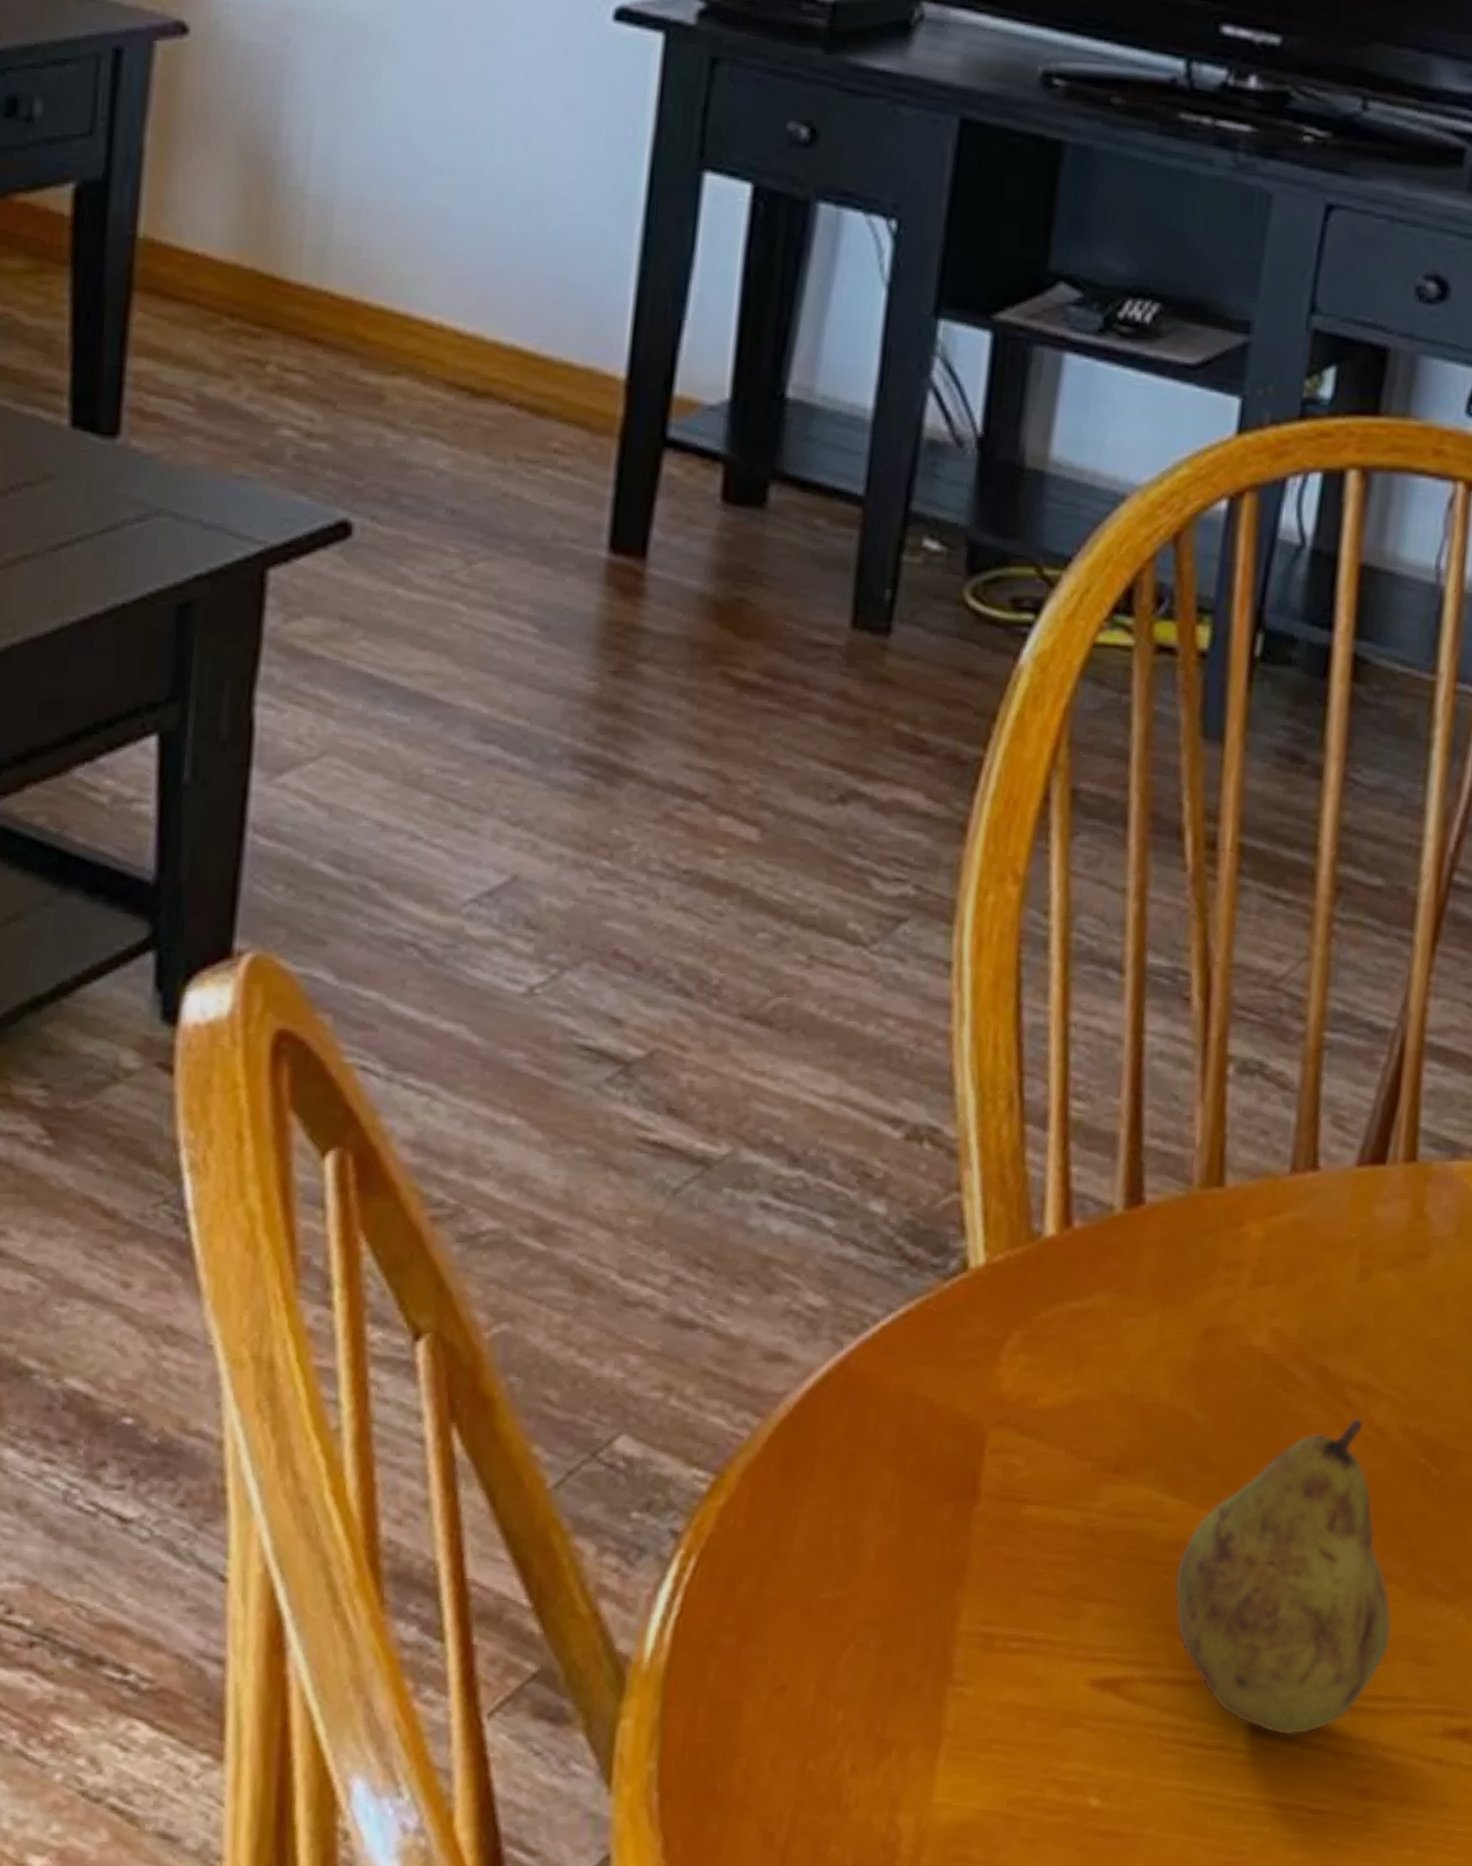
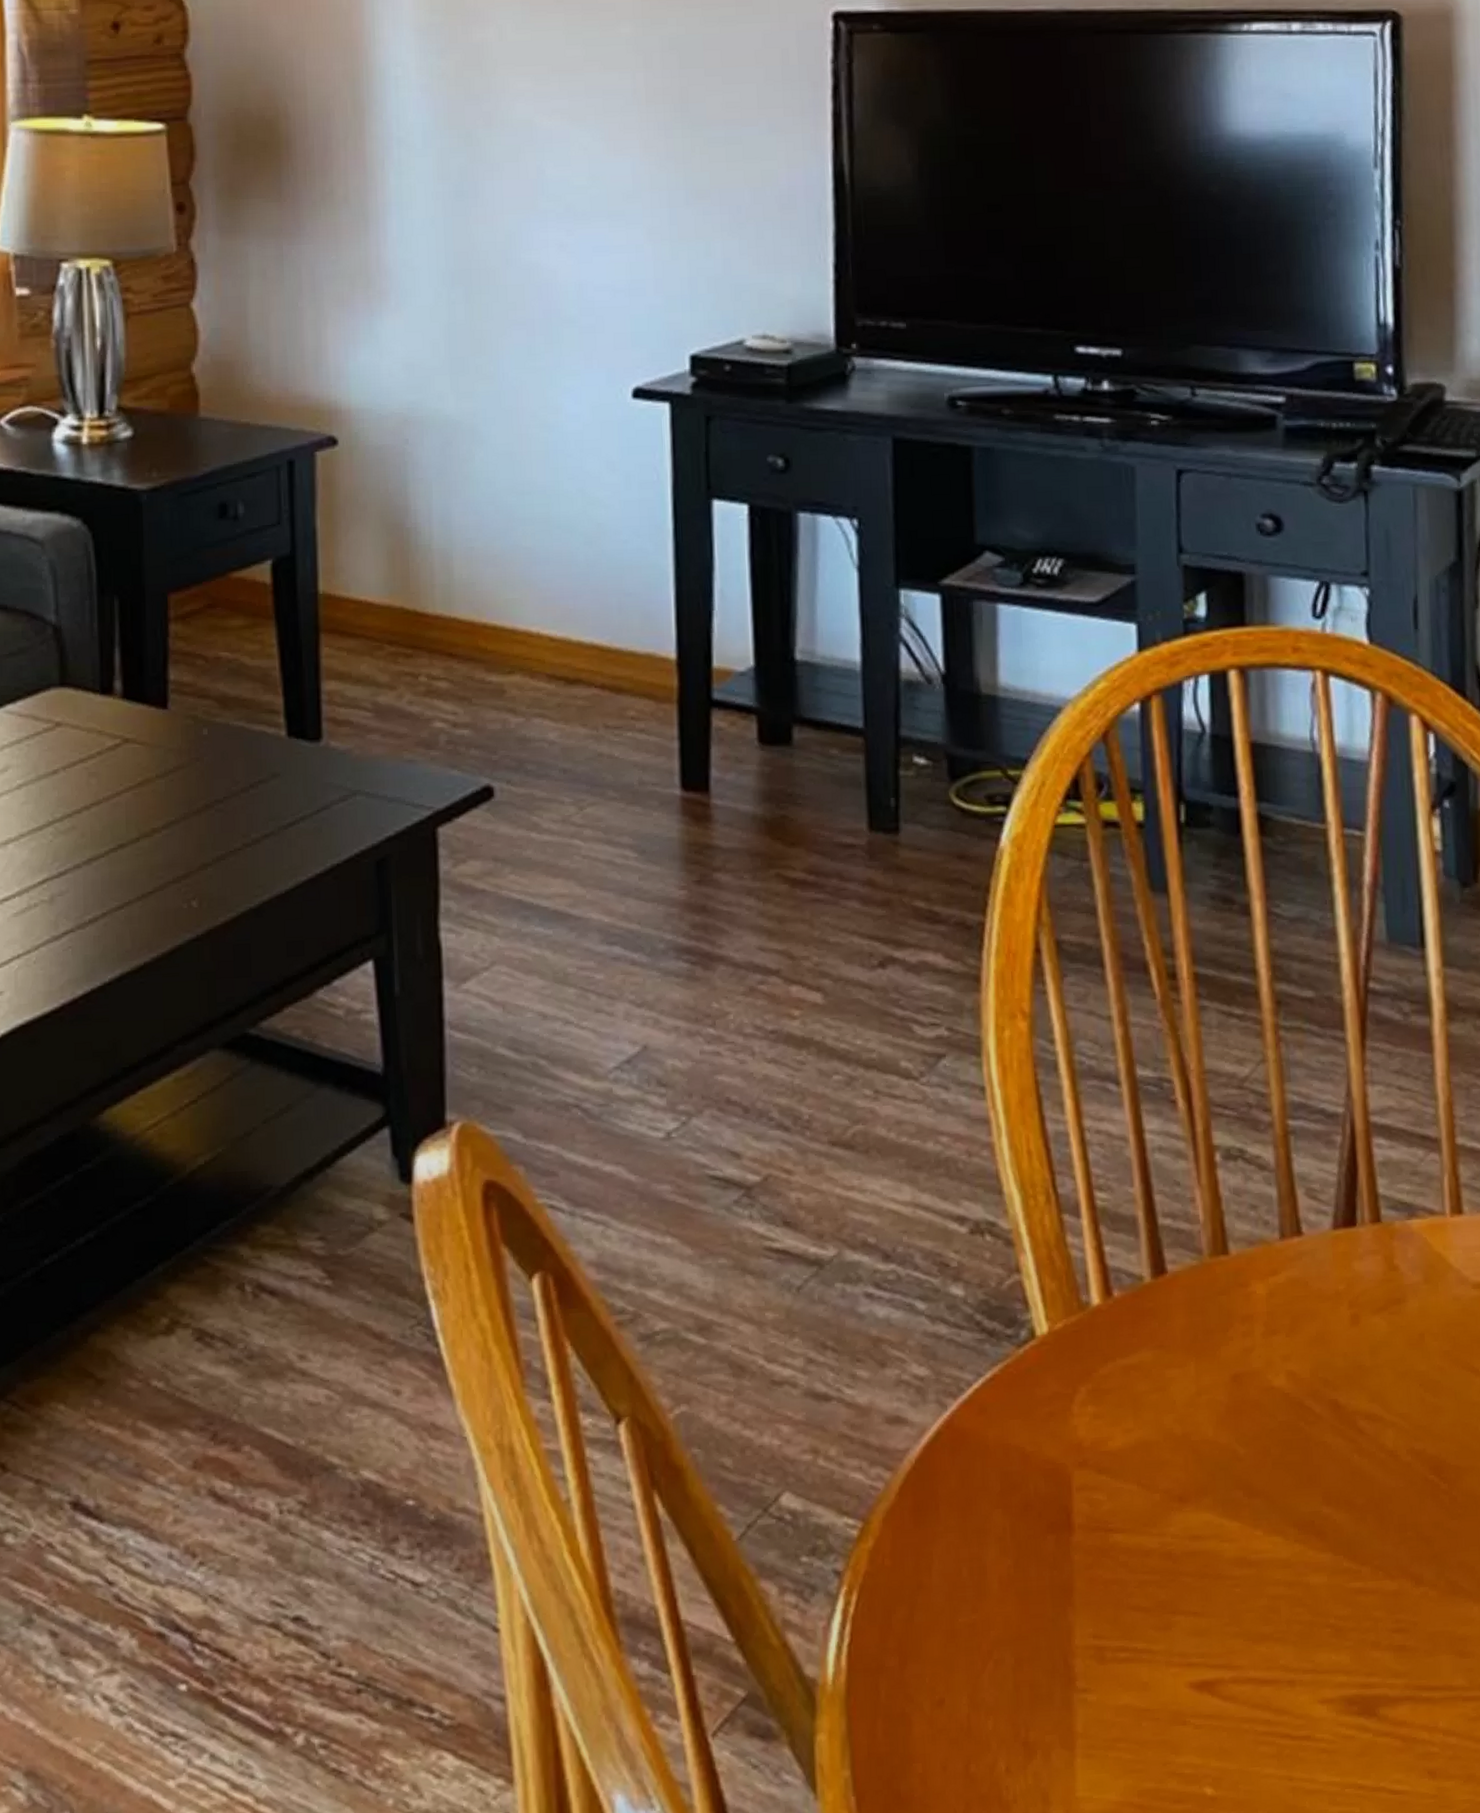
fruit: present [1174,1418,1393,1736] -> none [1243,1444,1433,1725]

